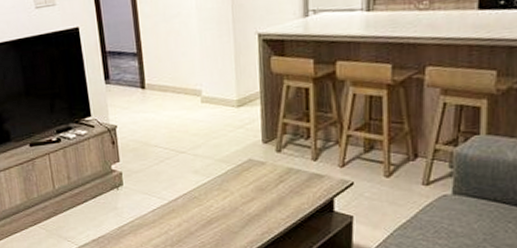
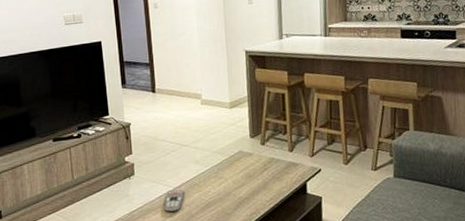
remote control: none [158,203,182,229] -> present [164,190,185,213]

